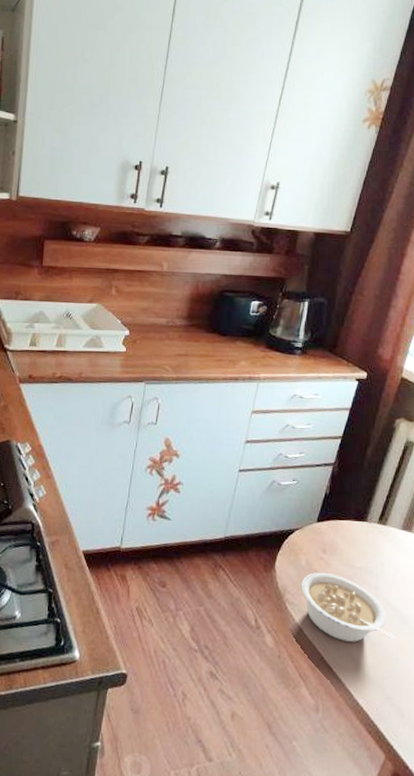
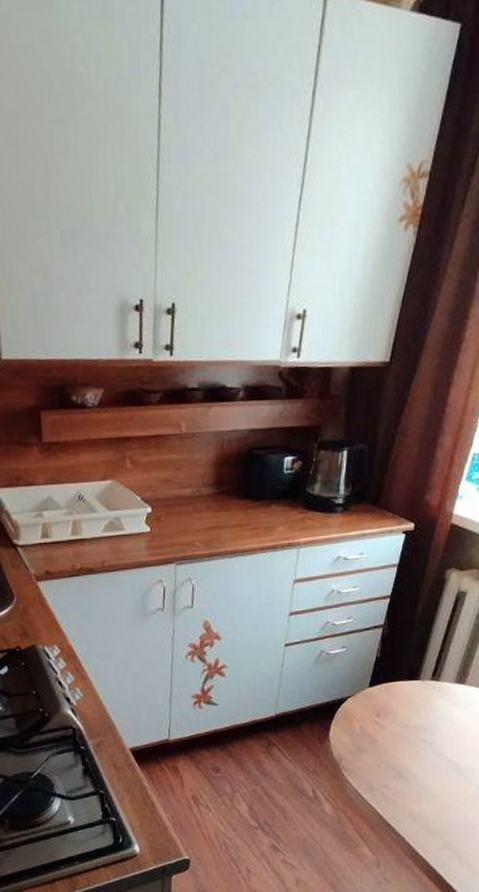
legume: present [301,573,397,642] -> none [356,736,453,799]

